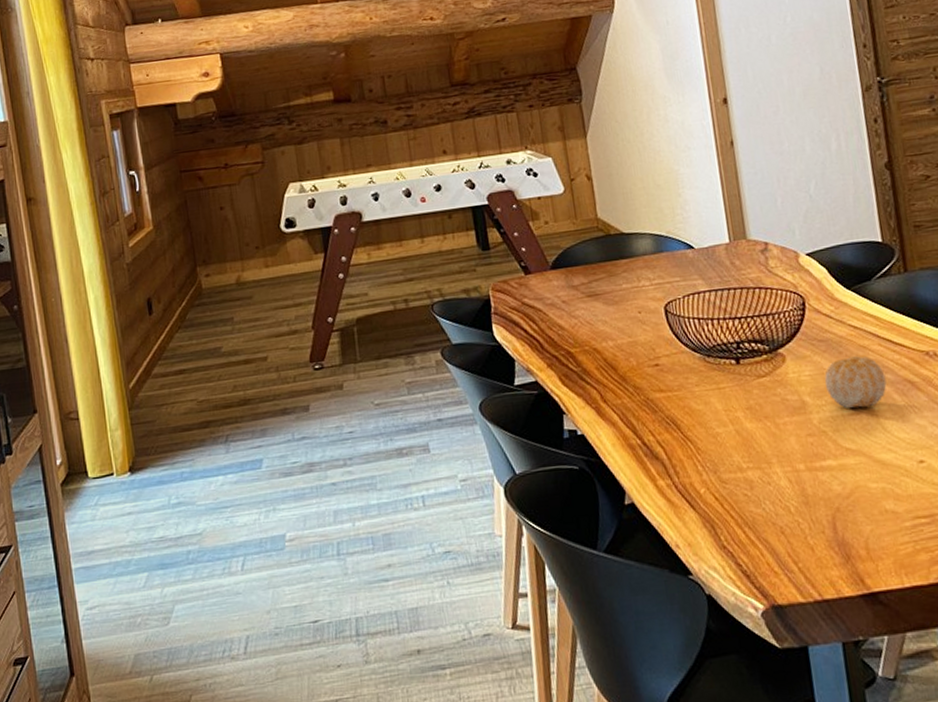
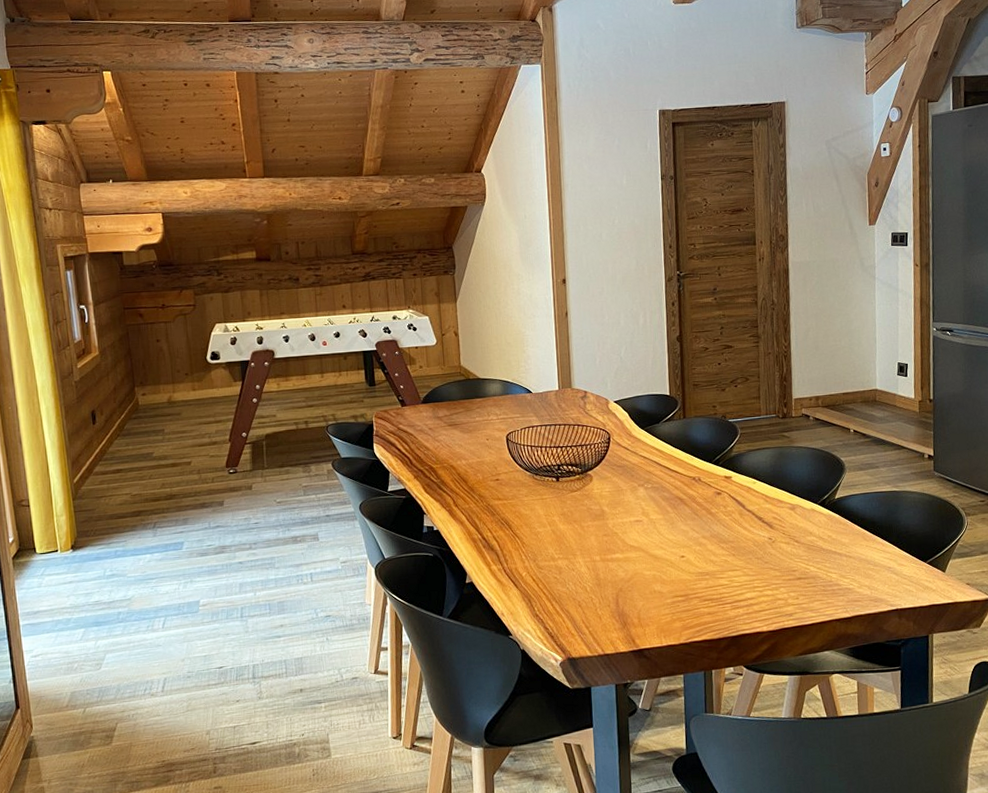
fruit: present [824,356,887,408] -> none [620,478,663,517]

